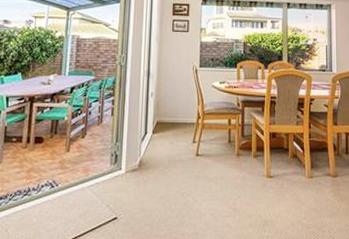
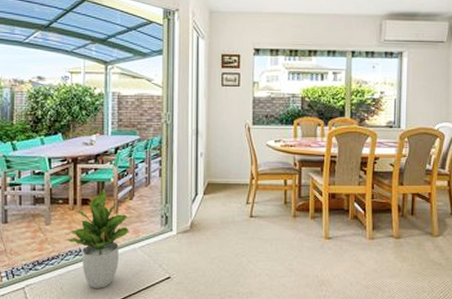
potted plant: none [16,127,79,230] -> present [66,189,129,288]

